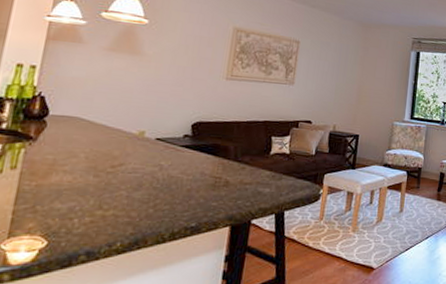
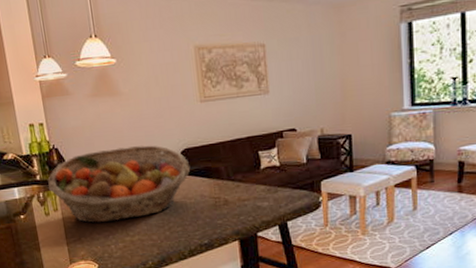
fruit basket: none [12,108,198,191] -> present [47,145,191,223]

